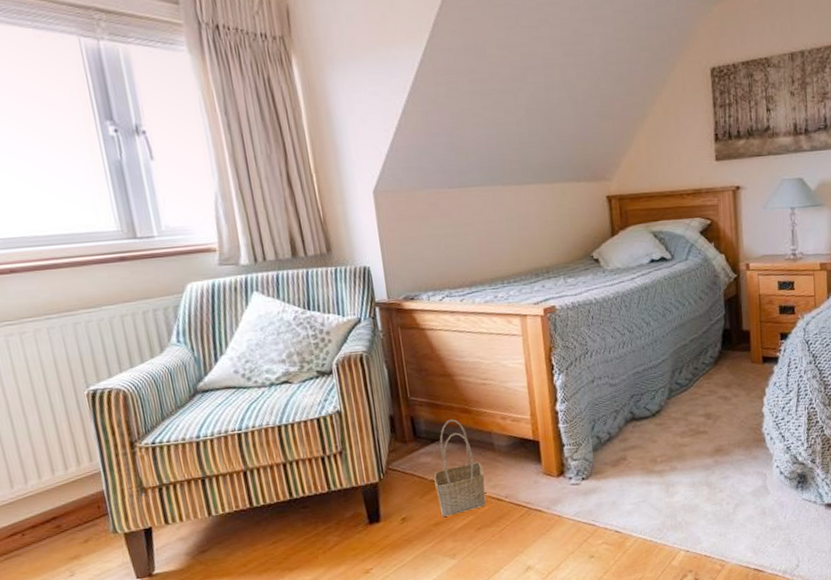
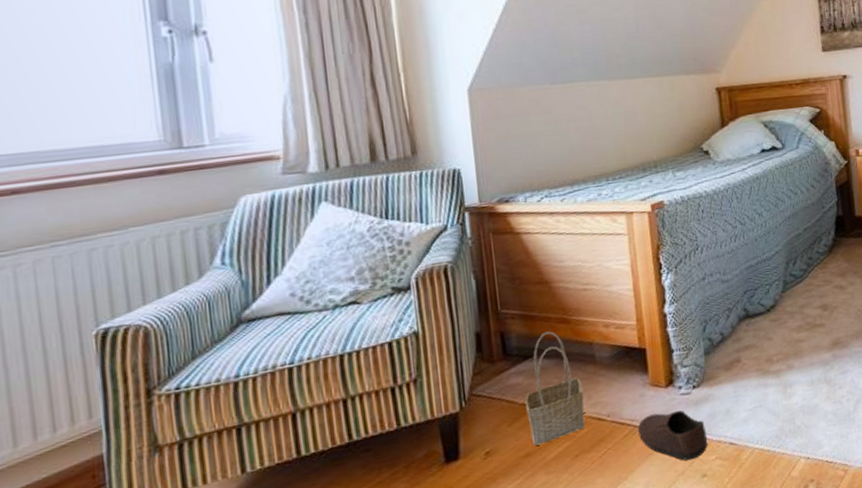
shoe: none [532,498,596,543] -> present [638,410,709,461]

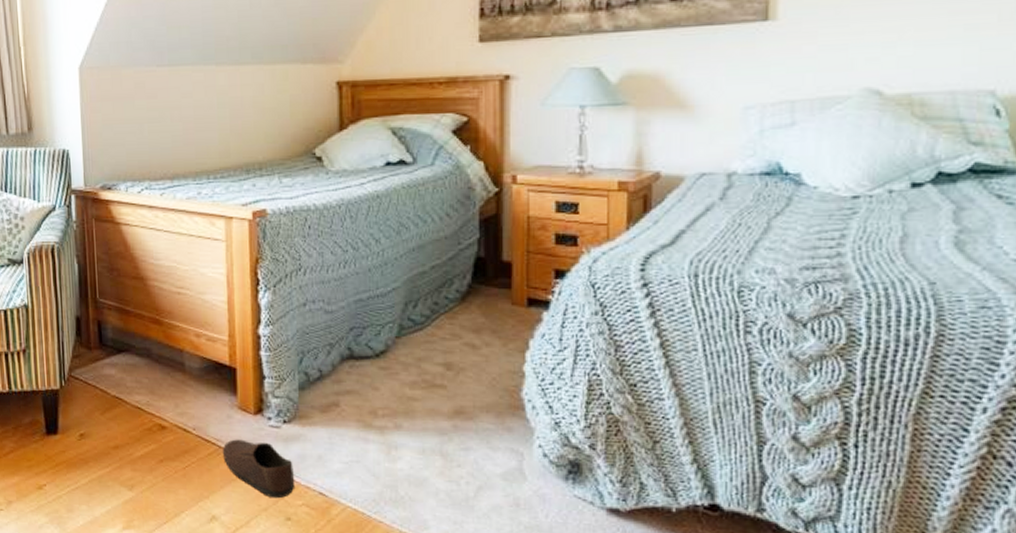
basket: present [525,331,585,446] -> none [117,329,172,440]

